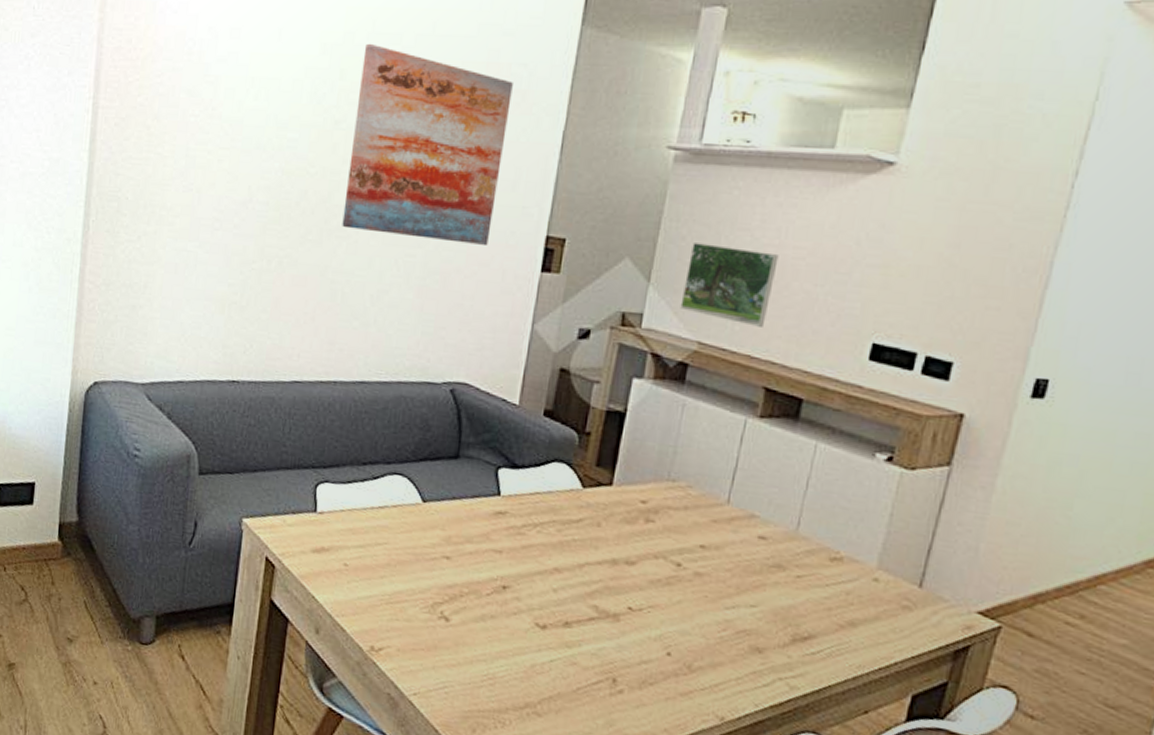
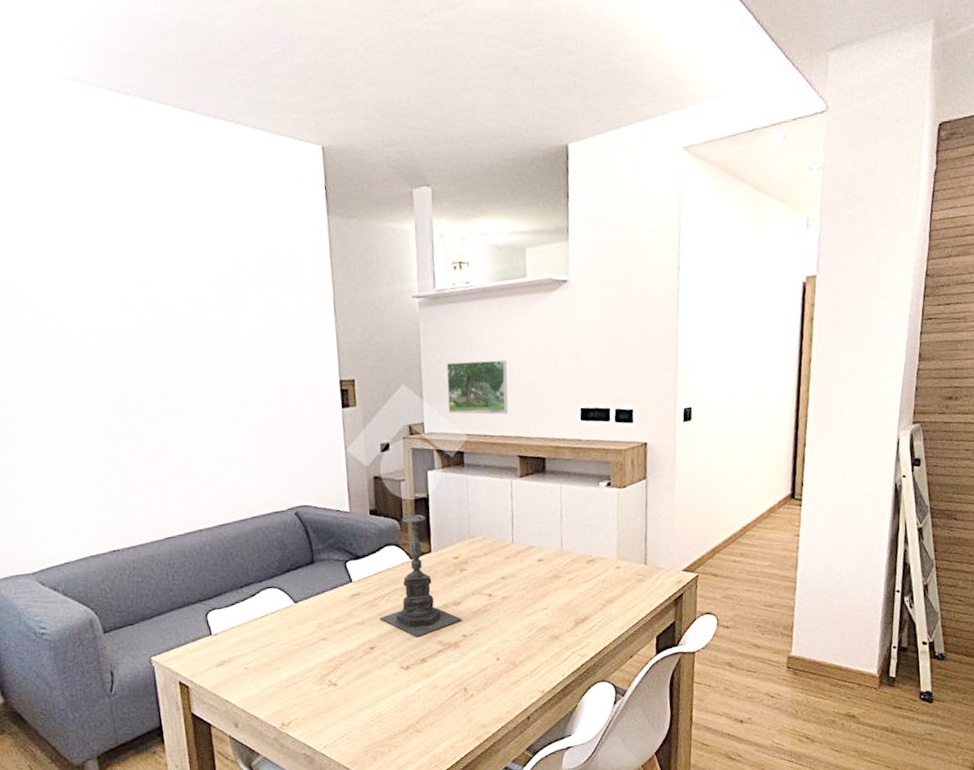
wall art: present [342,43,513,245] -> none [157,254,296,407]
candle holder: none [523,410,633,592] -> present [379,499,462,637]

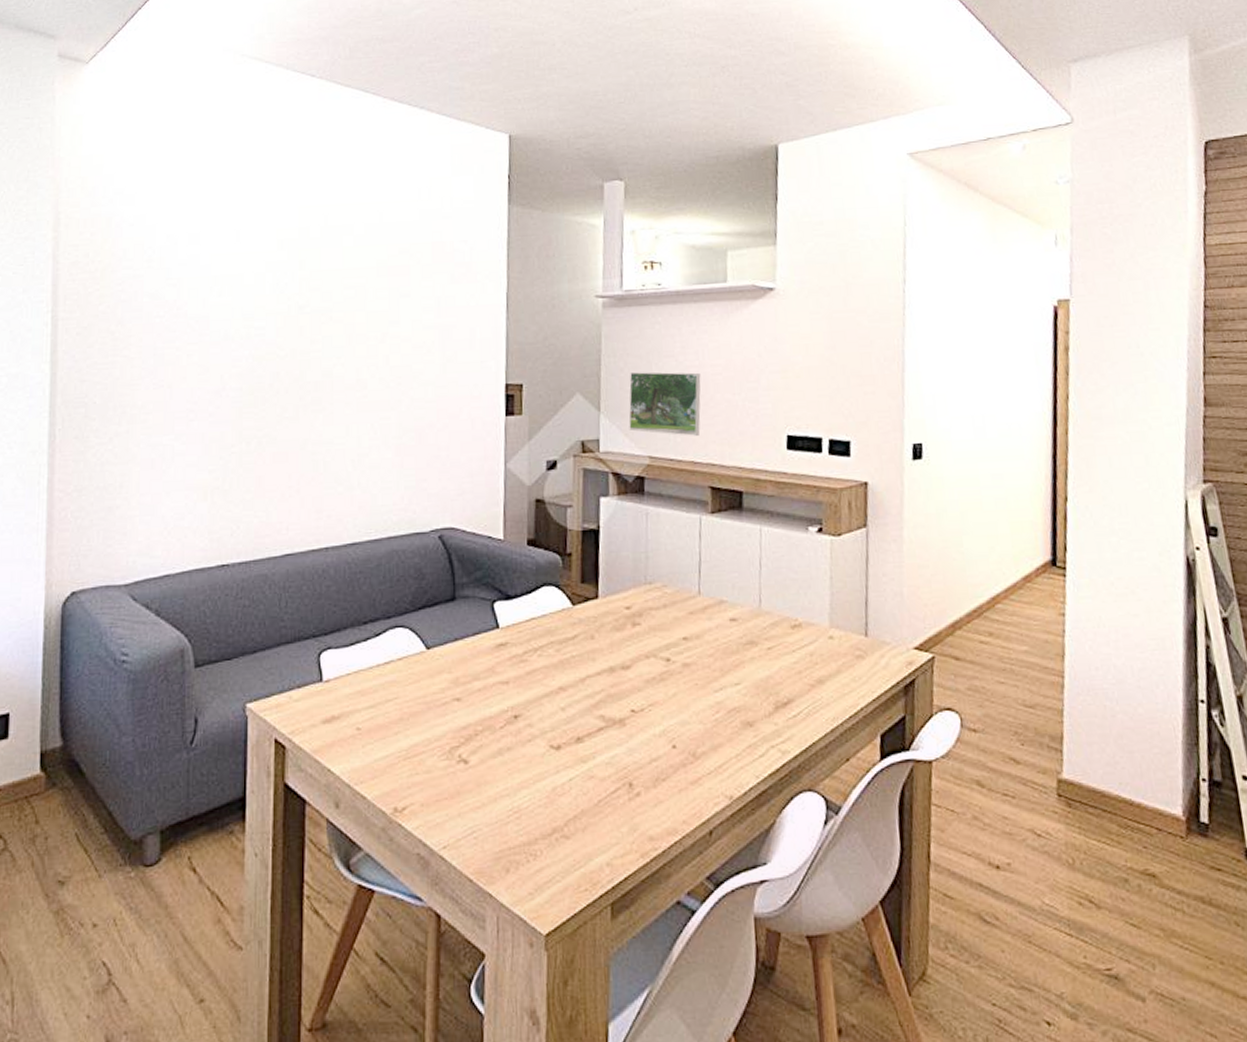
candle holder: present [379,499,462,637] -> none [528,530,632,707]

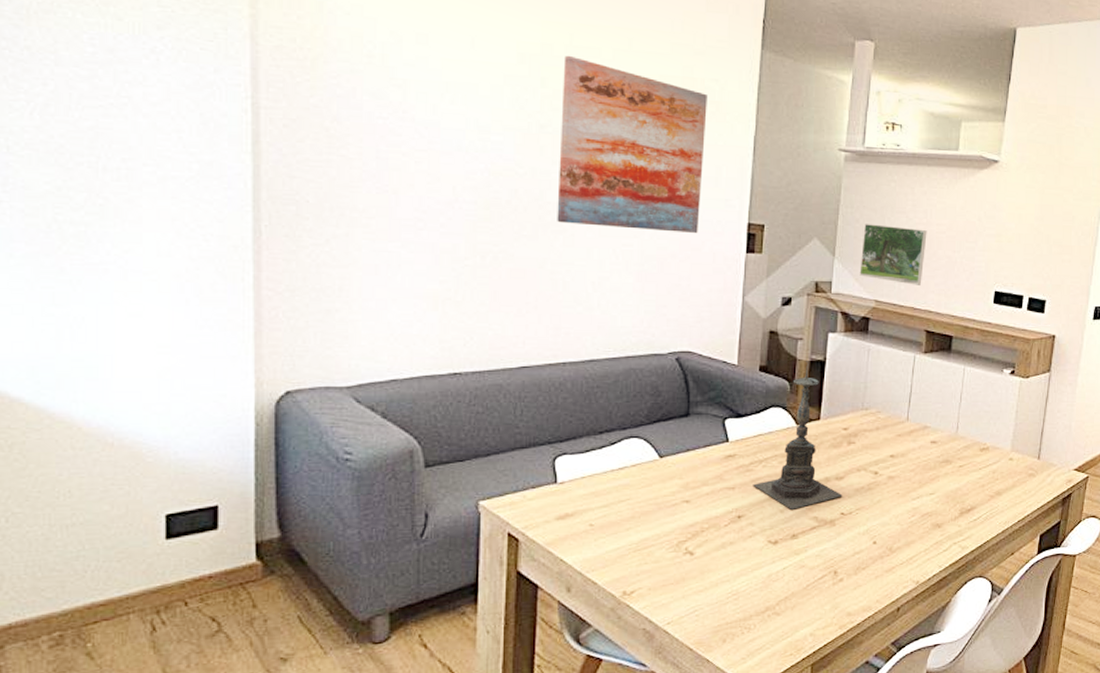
wall art: none [316,235,458,402] -> present [557,55,707,233]
candle holder: none [528,530,632,707] -> present [753,361,843,510]

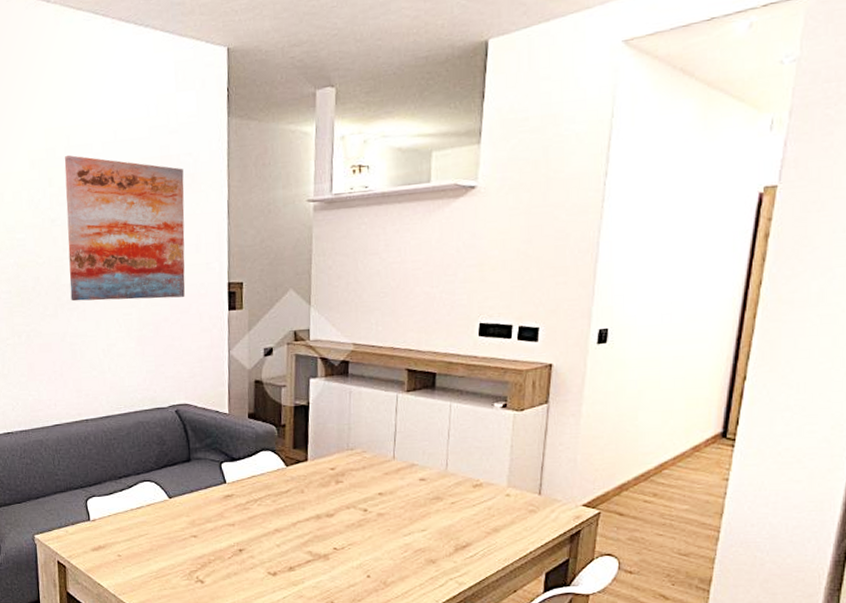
candle holder: present [753,361,843,510] -> none [250,406,334,544]
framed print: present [859,224,927,285] -> none [336,268,402,325]

